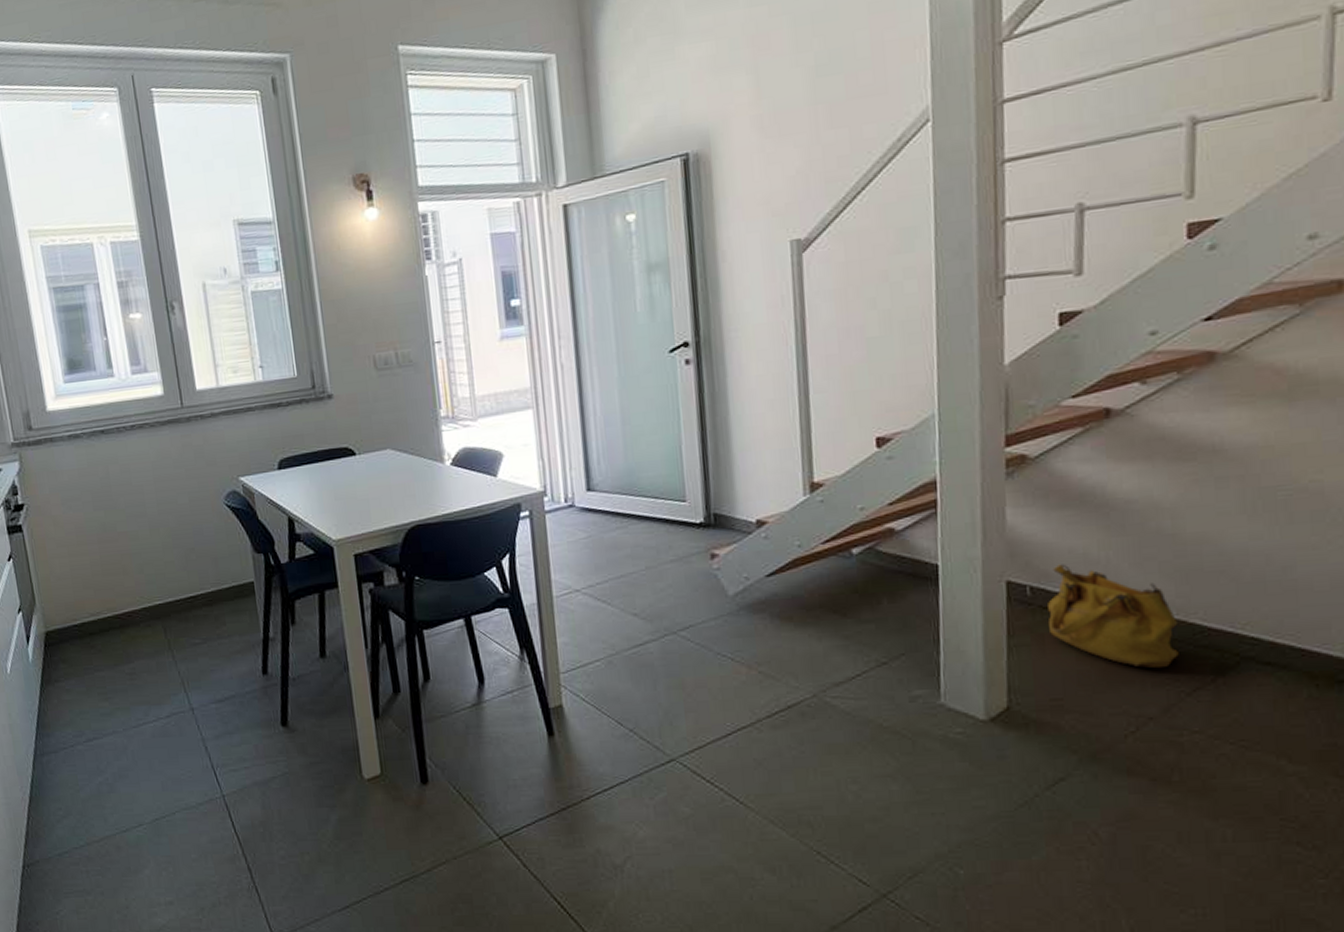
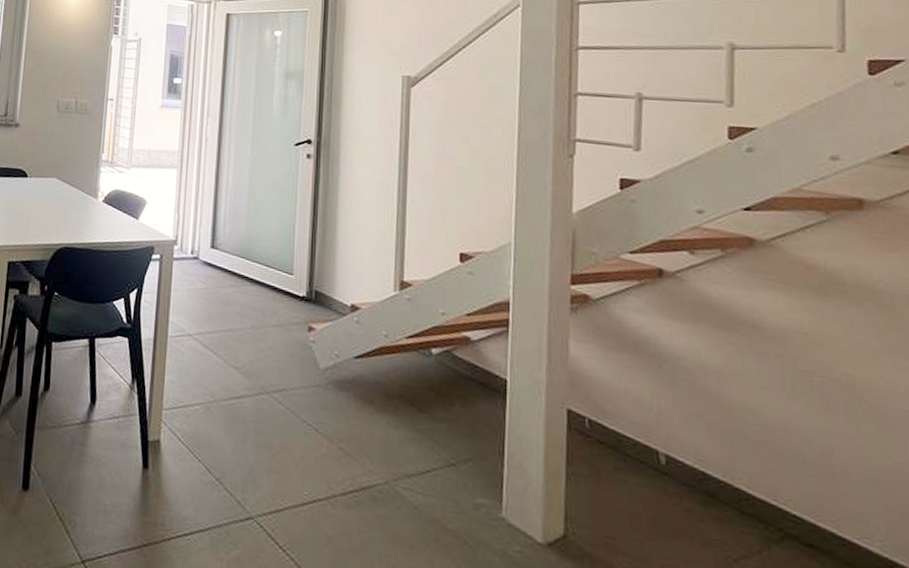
handbag: present [1048,564,1179,669] -> none [604,403,726,529]

